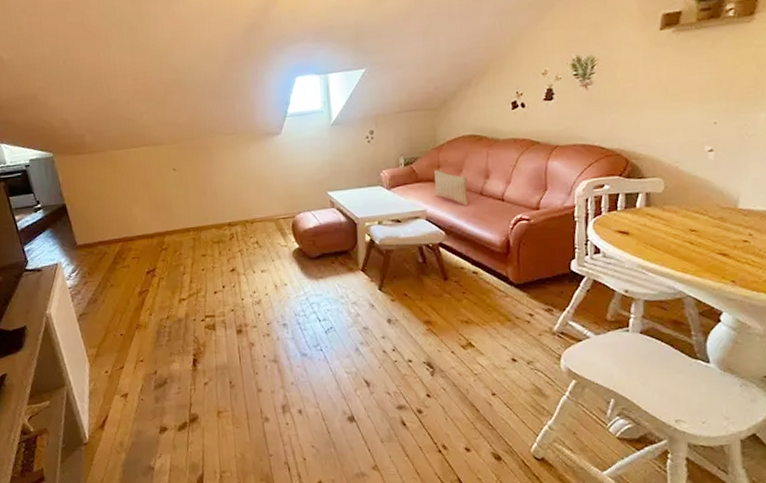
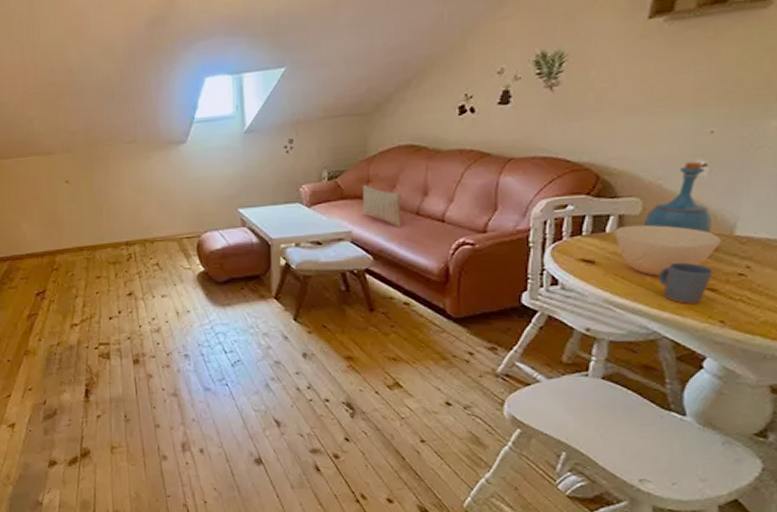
bowl: none [644,200,728,244] -> present [615,224,721,276]
bottle: none [665,147,721,208] -> present [643,161,713,234]
mug: none [680,231,723,267] -> present [658,262,712,304]

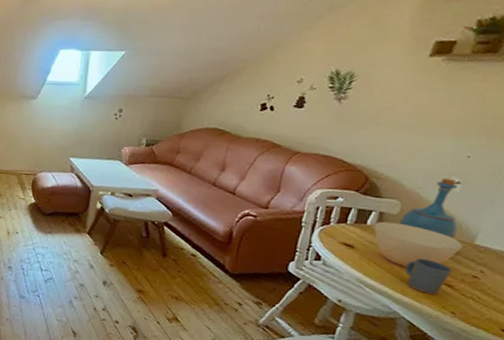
pillow: present [362,185,402,228] -> none [169,155,203,194]

